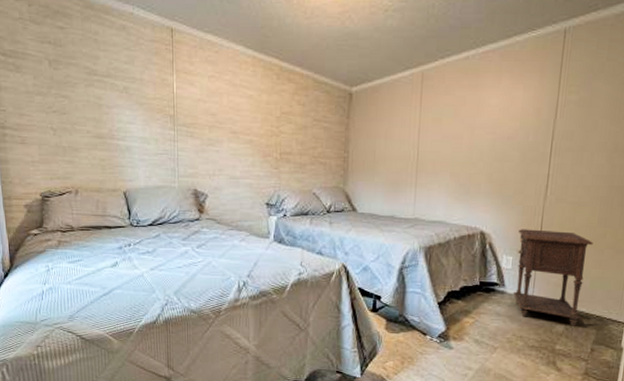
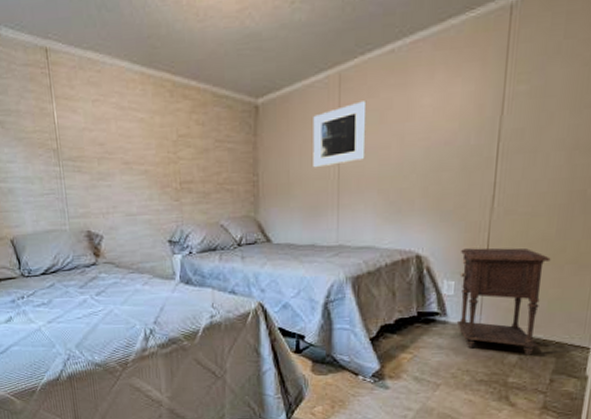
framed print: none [396,97,444,150] -> present [313,101,367,168]

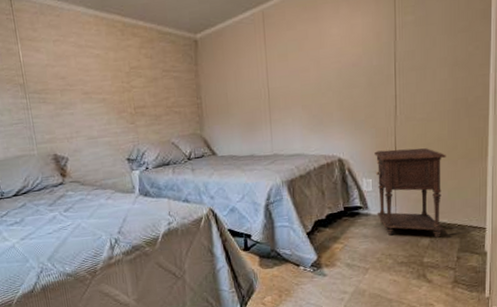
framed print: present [313,101,367,168] -> none [244,33,290,90]

